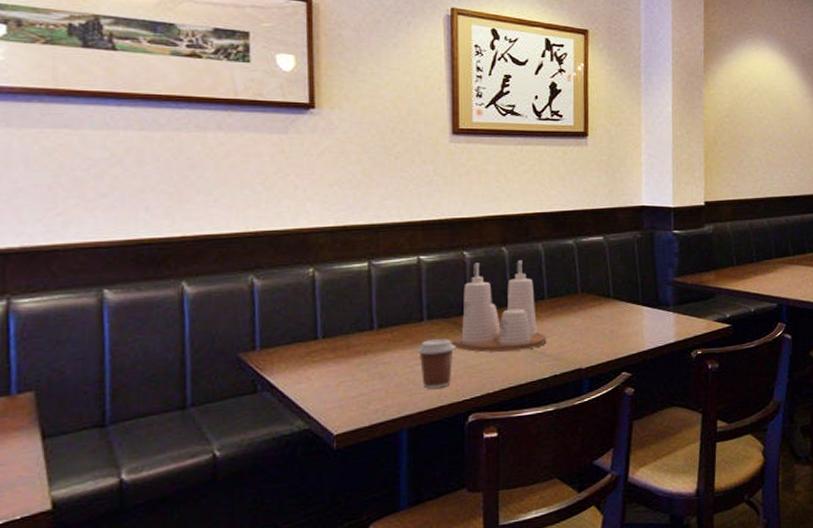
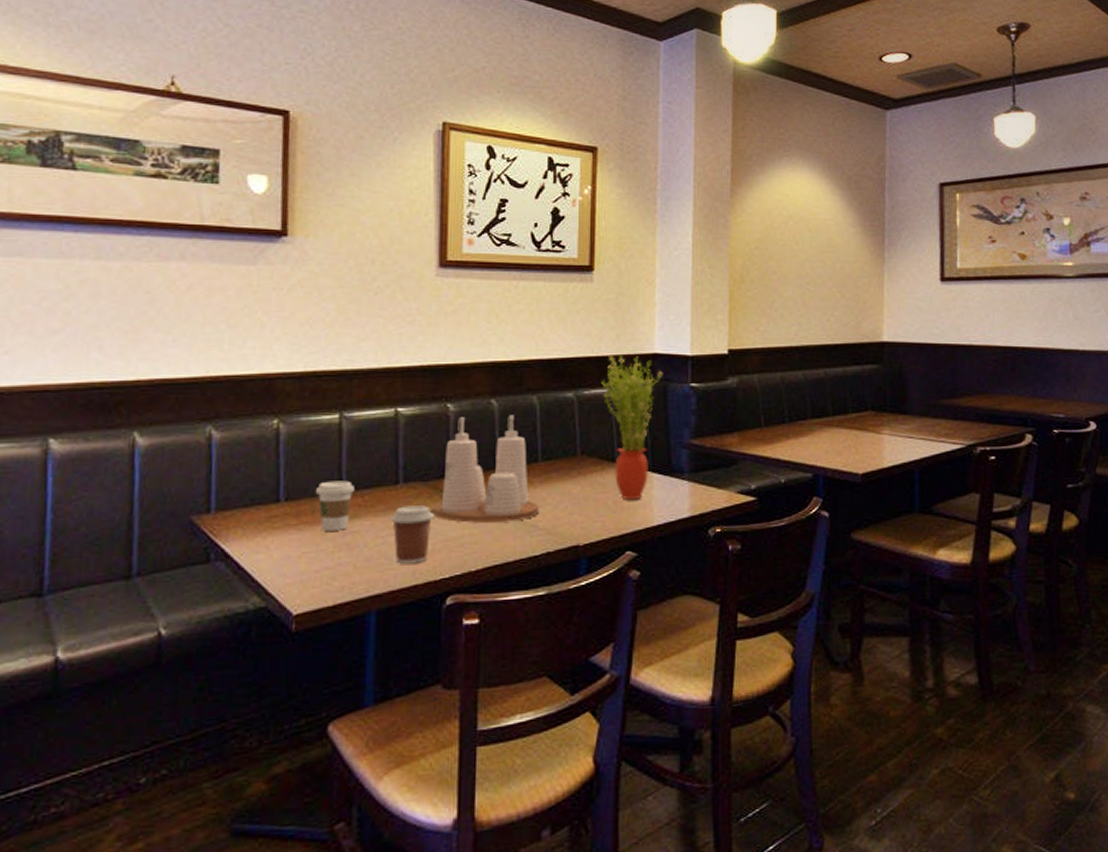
coffee cup: none [349,319,384,363] -> present [315,480,354,531]
potted plant: none [597,207,650,329] -> present [601,355,663,500]

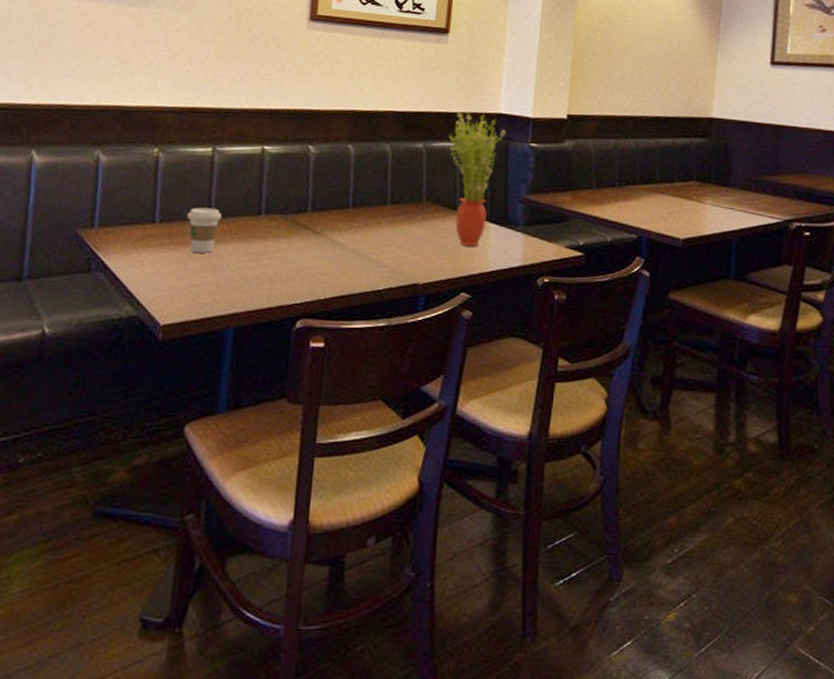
coffee cup: present [390,505,434,564] -> none [251,235,291,288]
condiment set: present [432,415,538,523] -> none [289,159,384,257]

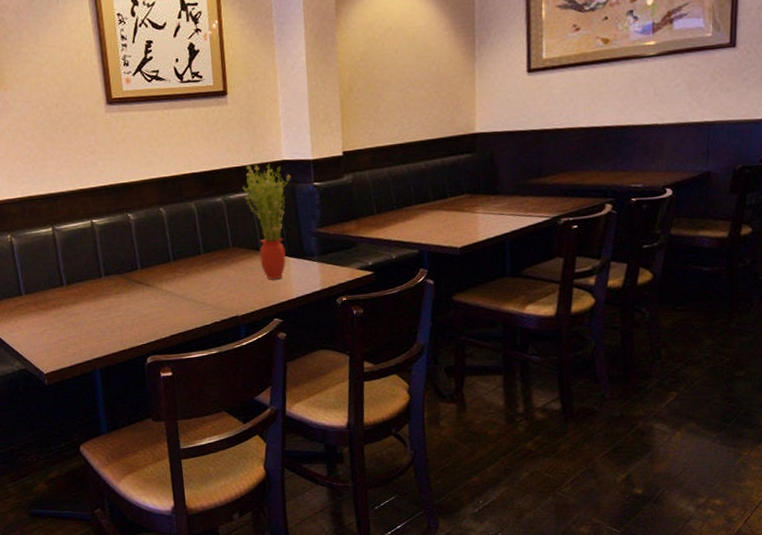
coffee cup: present [186,207,222,253] -> none [44,277,71,314]

